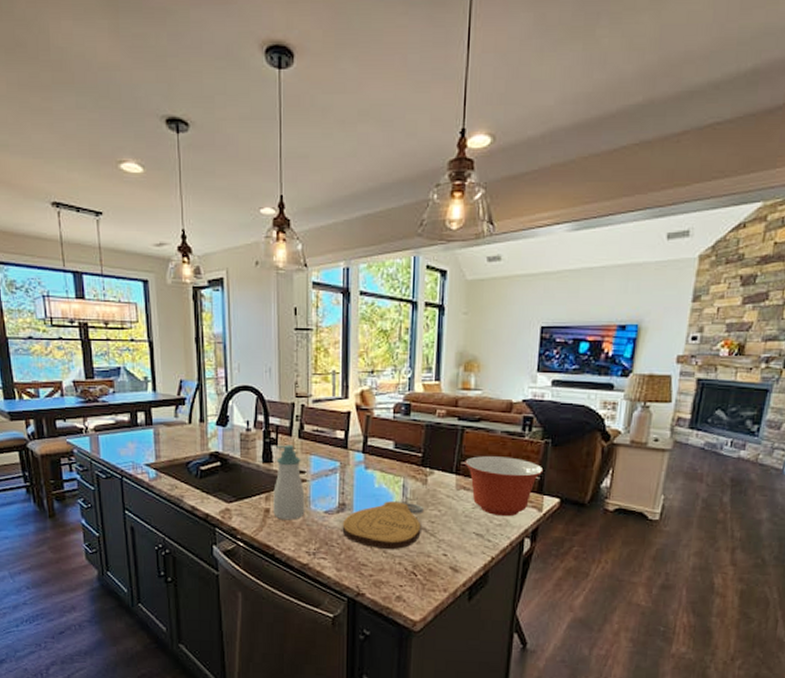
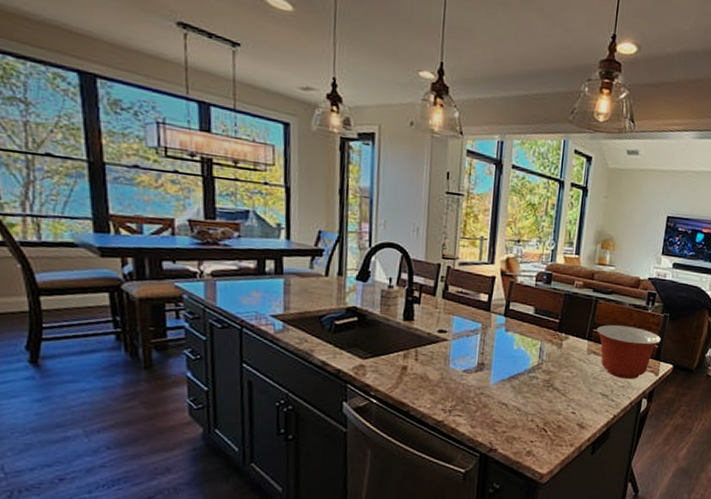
soap bottle: present [273,445,305,520] -> none [411,303,445,378]
cutting board: present [342,501,425,550] -> none [479,362,558,408]

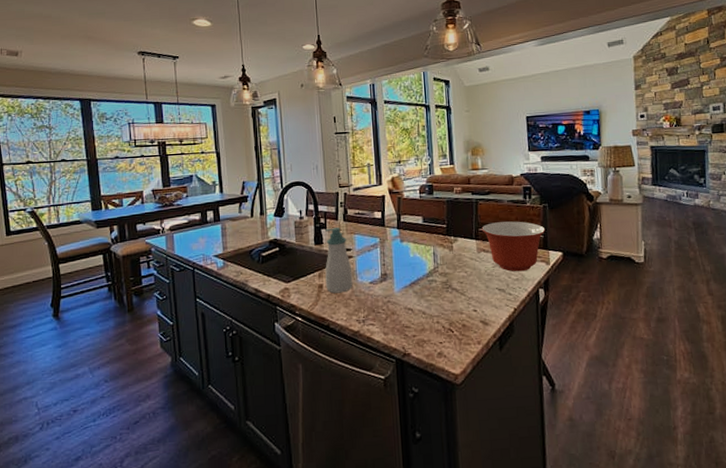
soap bottle: none [411,303,445,378] -> present [324,227,353,294]

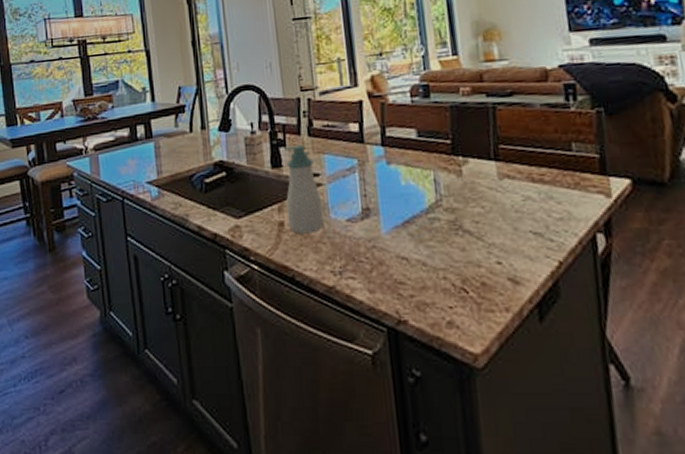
mixing bowl: present [481,221,546,272] -> none [503,133,602,208]

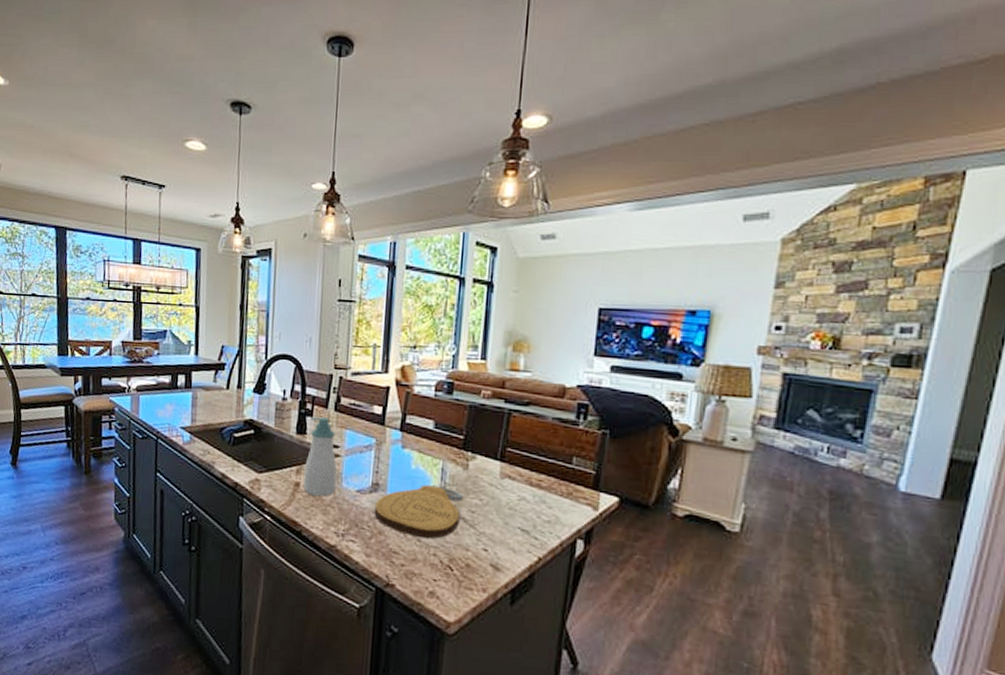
cutting board: none [369,199,465,262] -> present [374,484,465,539]

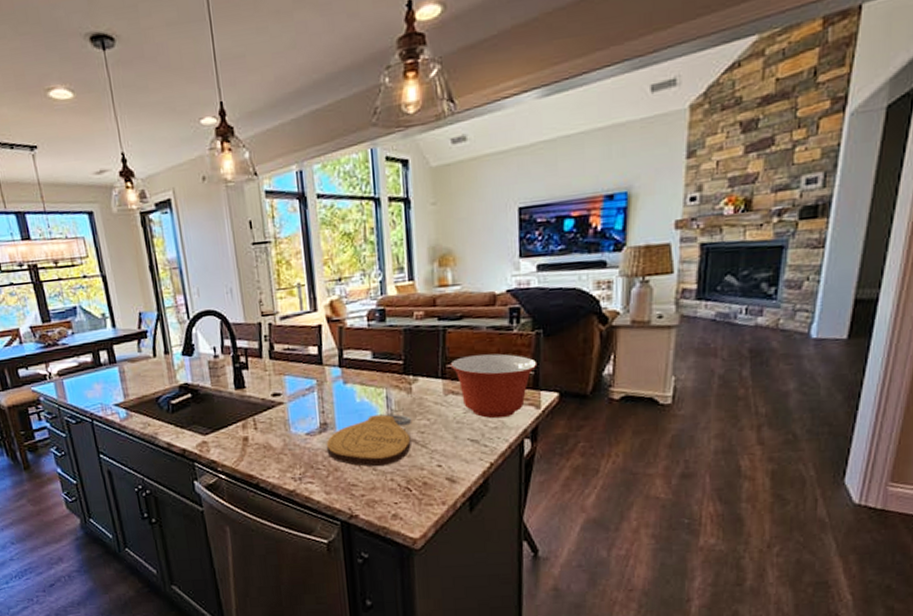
soap bottle: present [303,416,337,497] -> none [246,367,286,447]
mixing bowl: none [511,443,600,513] -> present [450,353,538,419]

